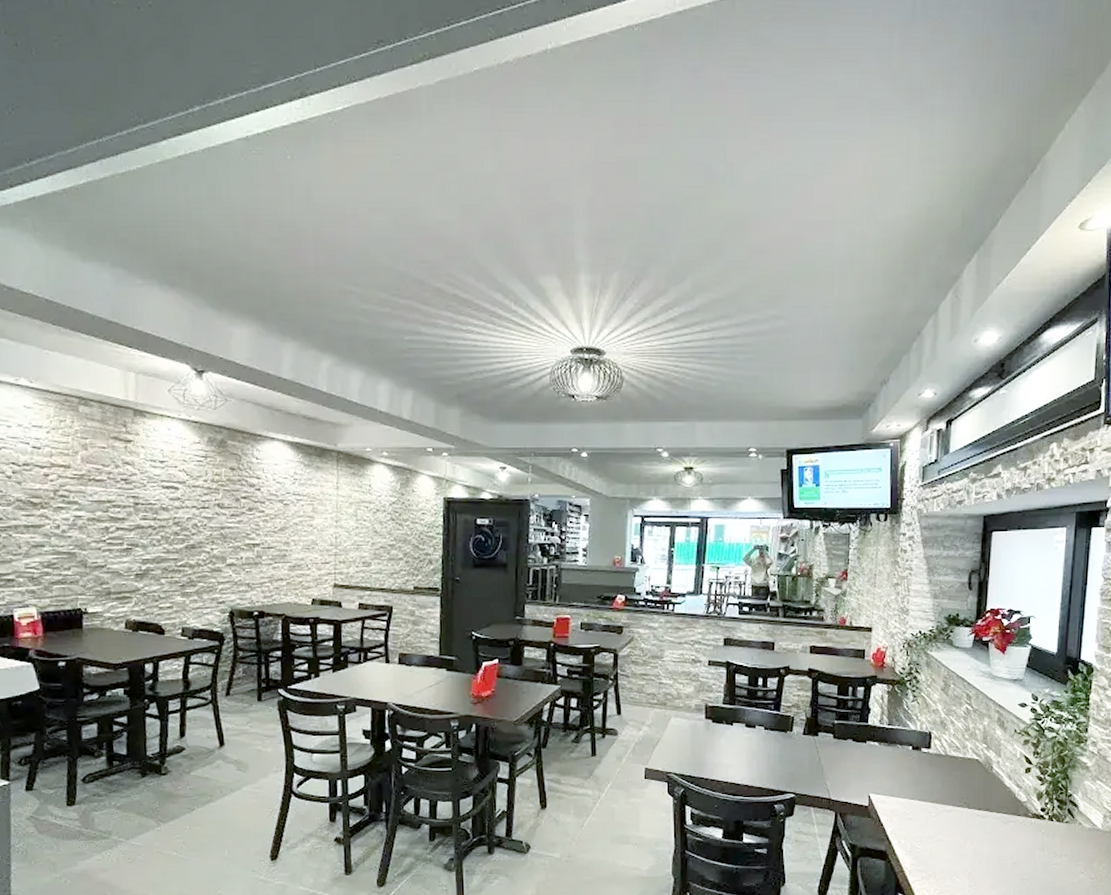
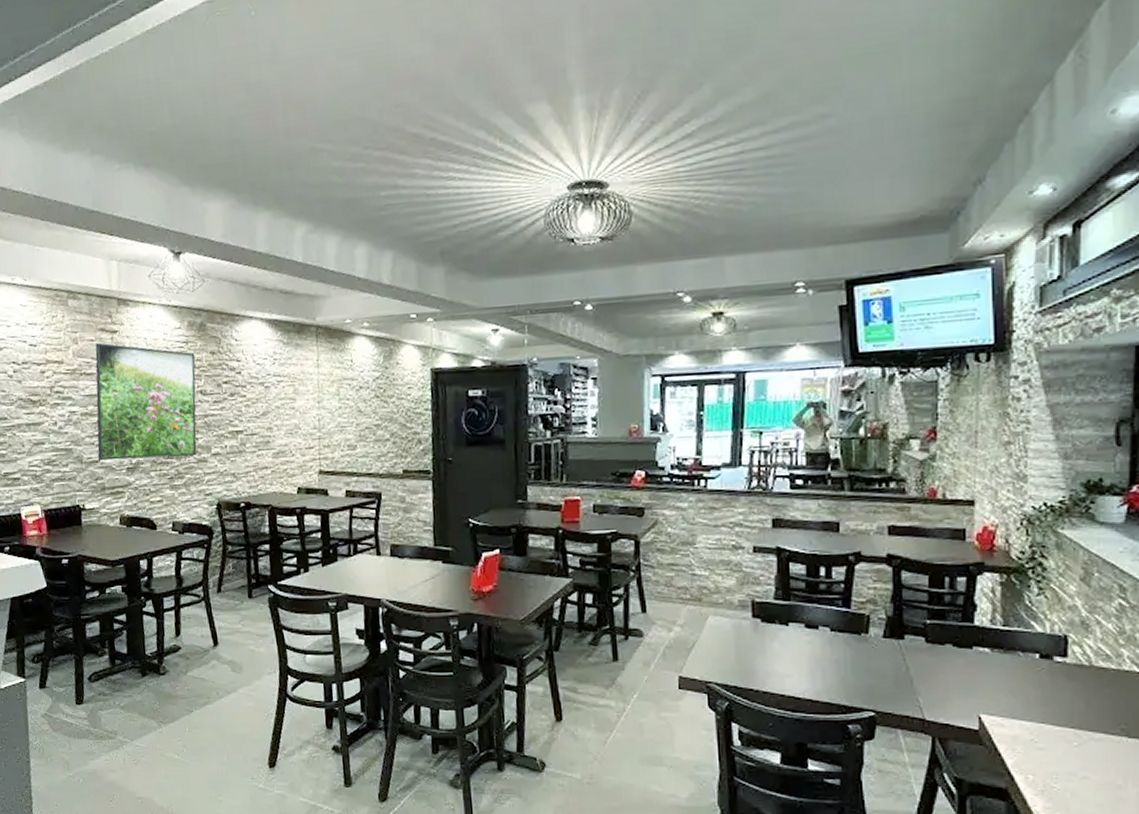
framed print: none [104,450,214,566] -> present [95,342,197,461]

